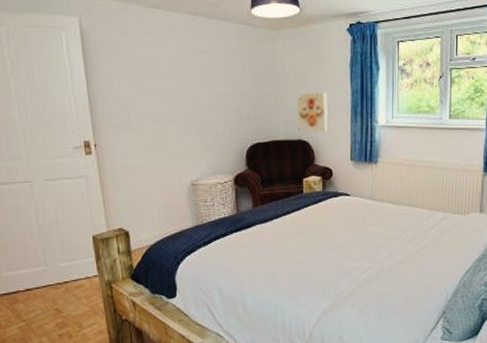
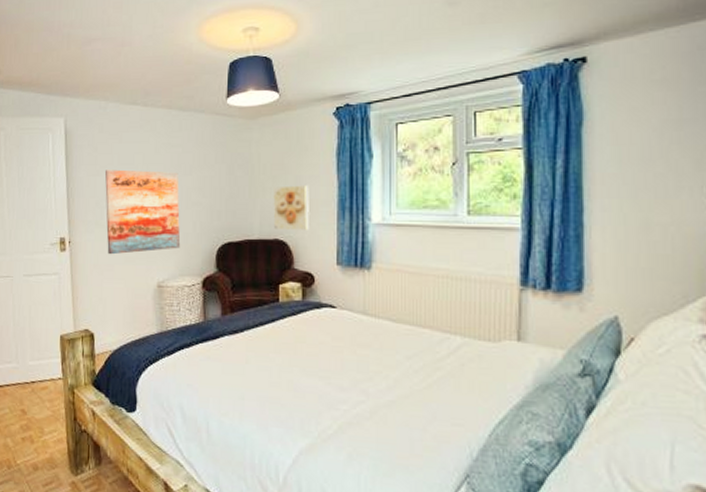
wall art: none [129,73,212,157] -> present [104,169,181,255]

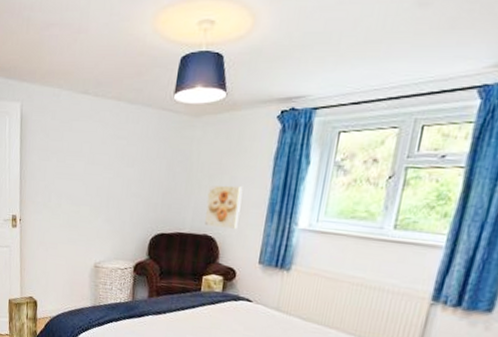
wall art: present [104,169,181,255] -> none [52,156,122,235]

